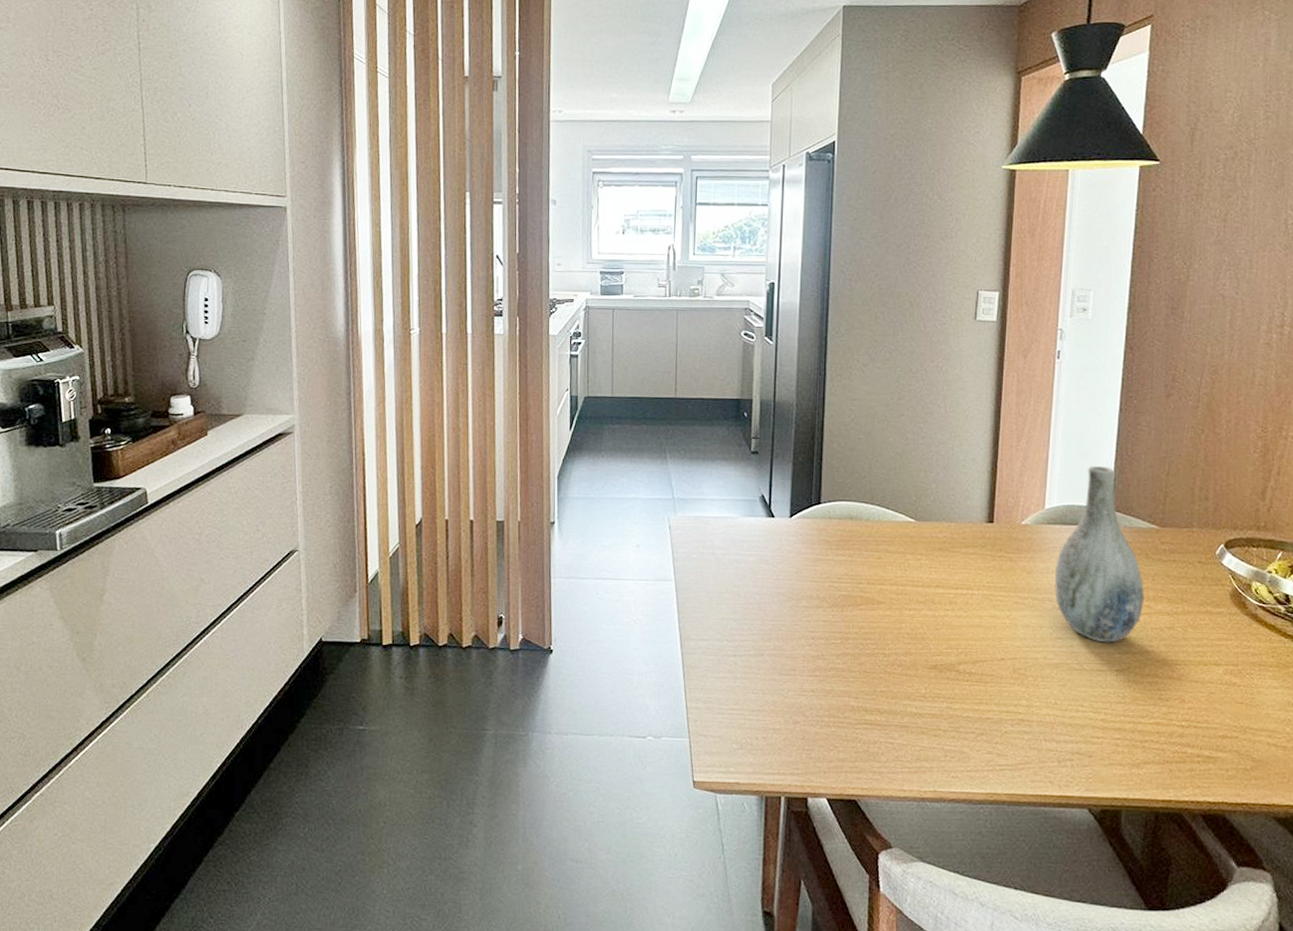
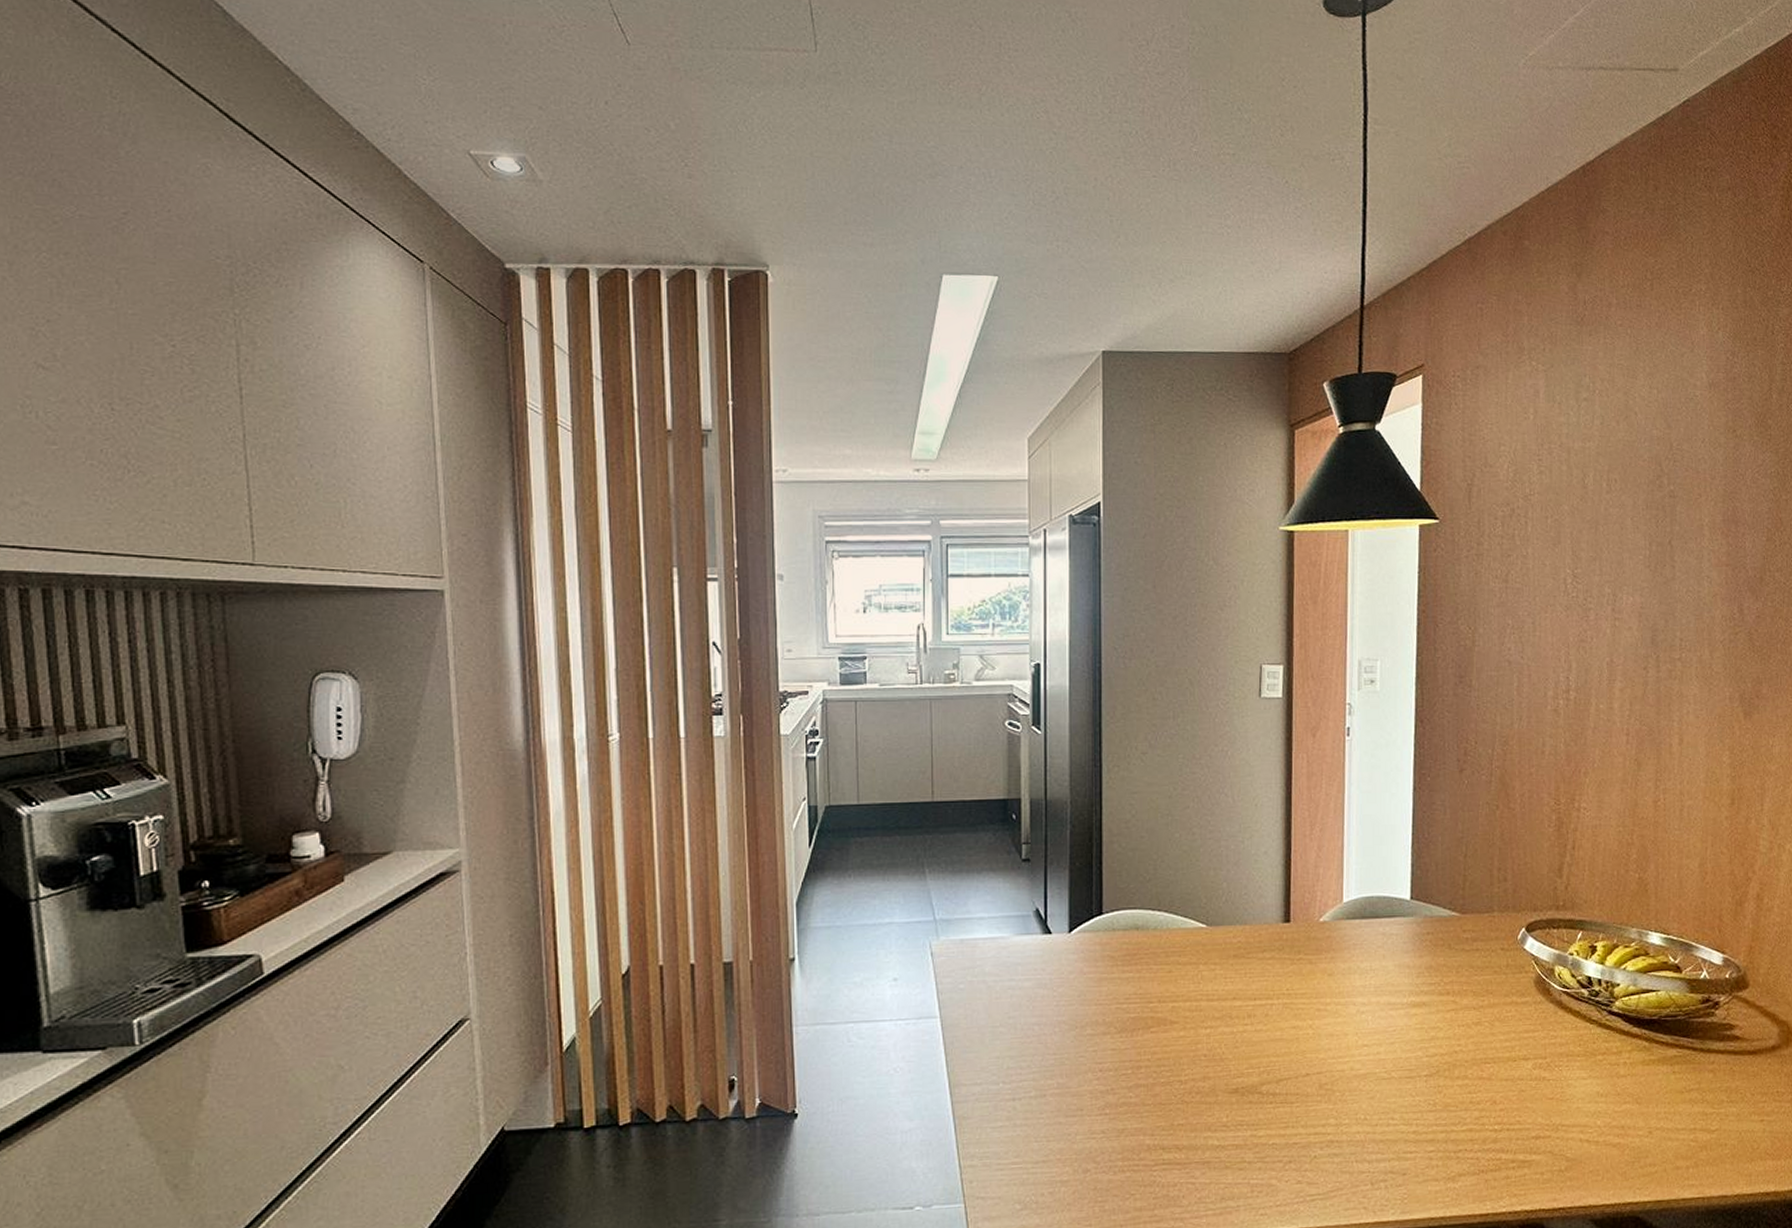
vase: present [1054,465,1145,643] -> none [1356,851,1450,1046]

